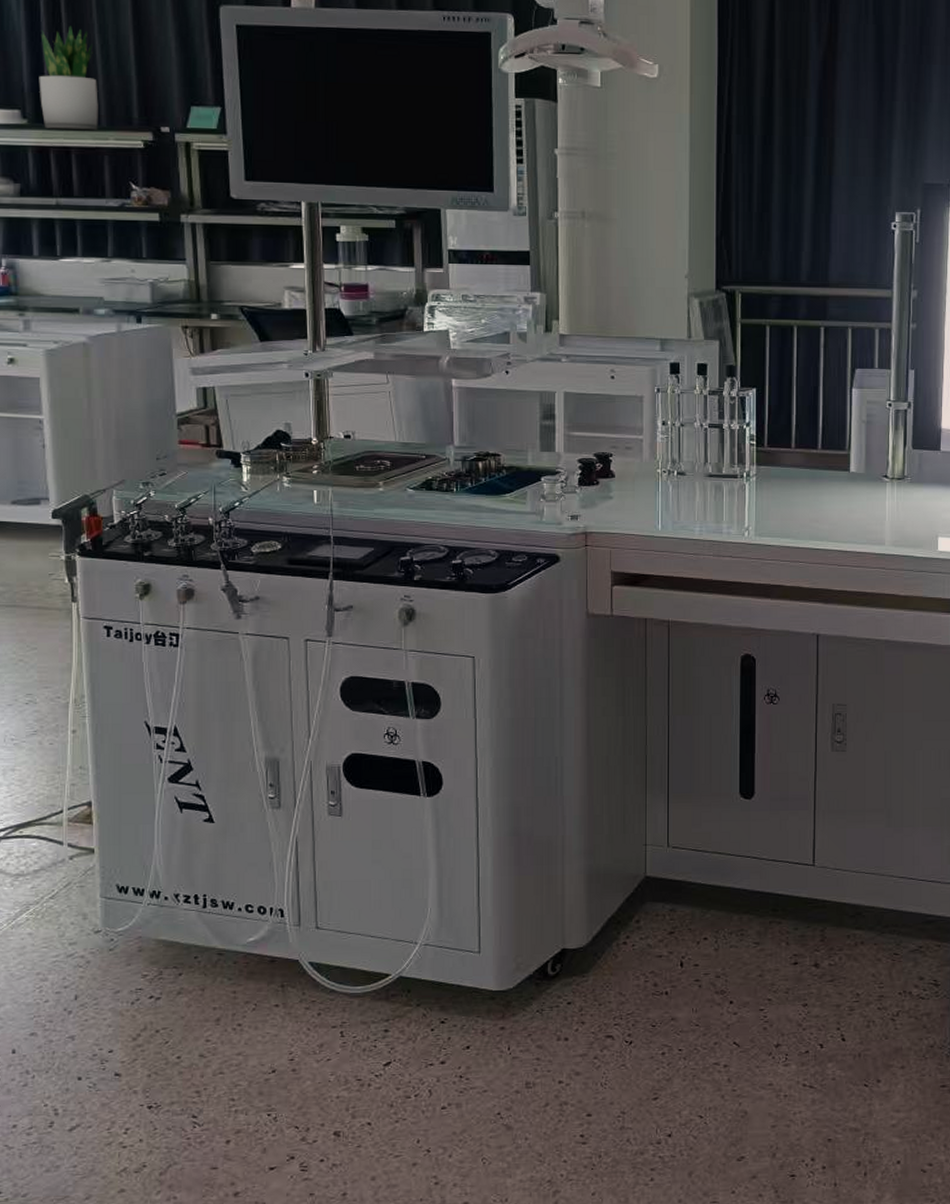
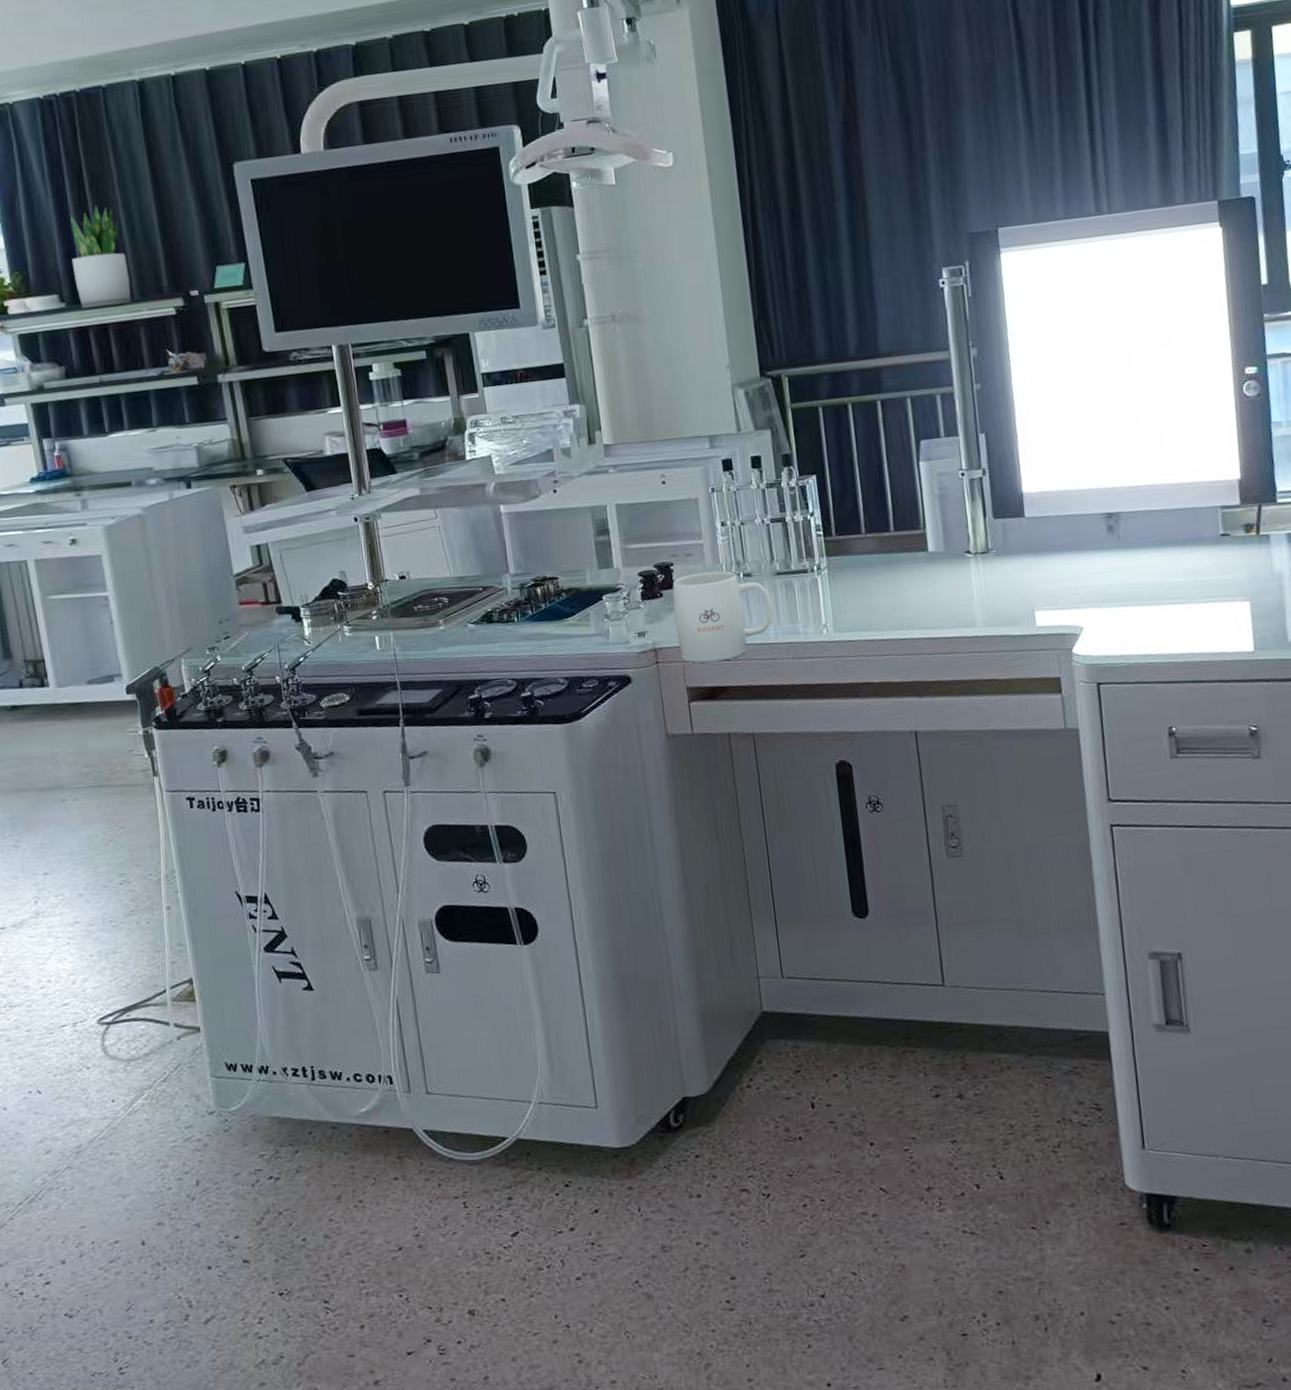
mug: none [608,466,702,551] -> present [672,571,774,663]

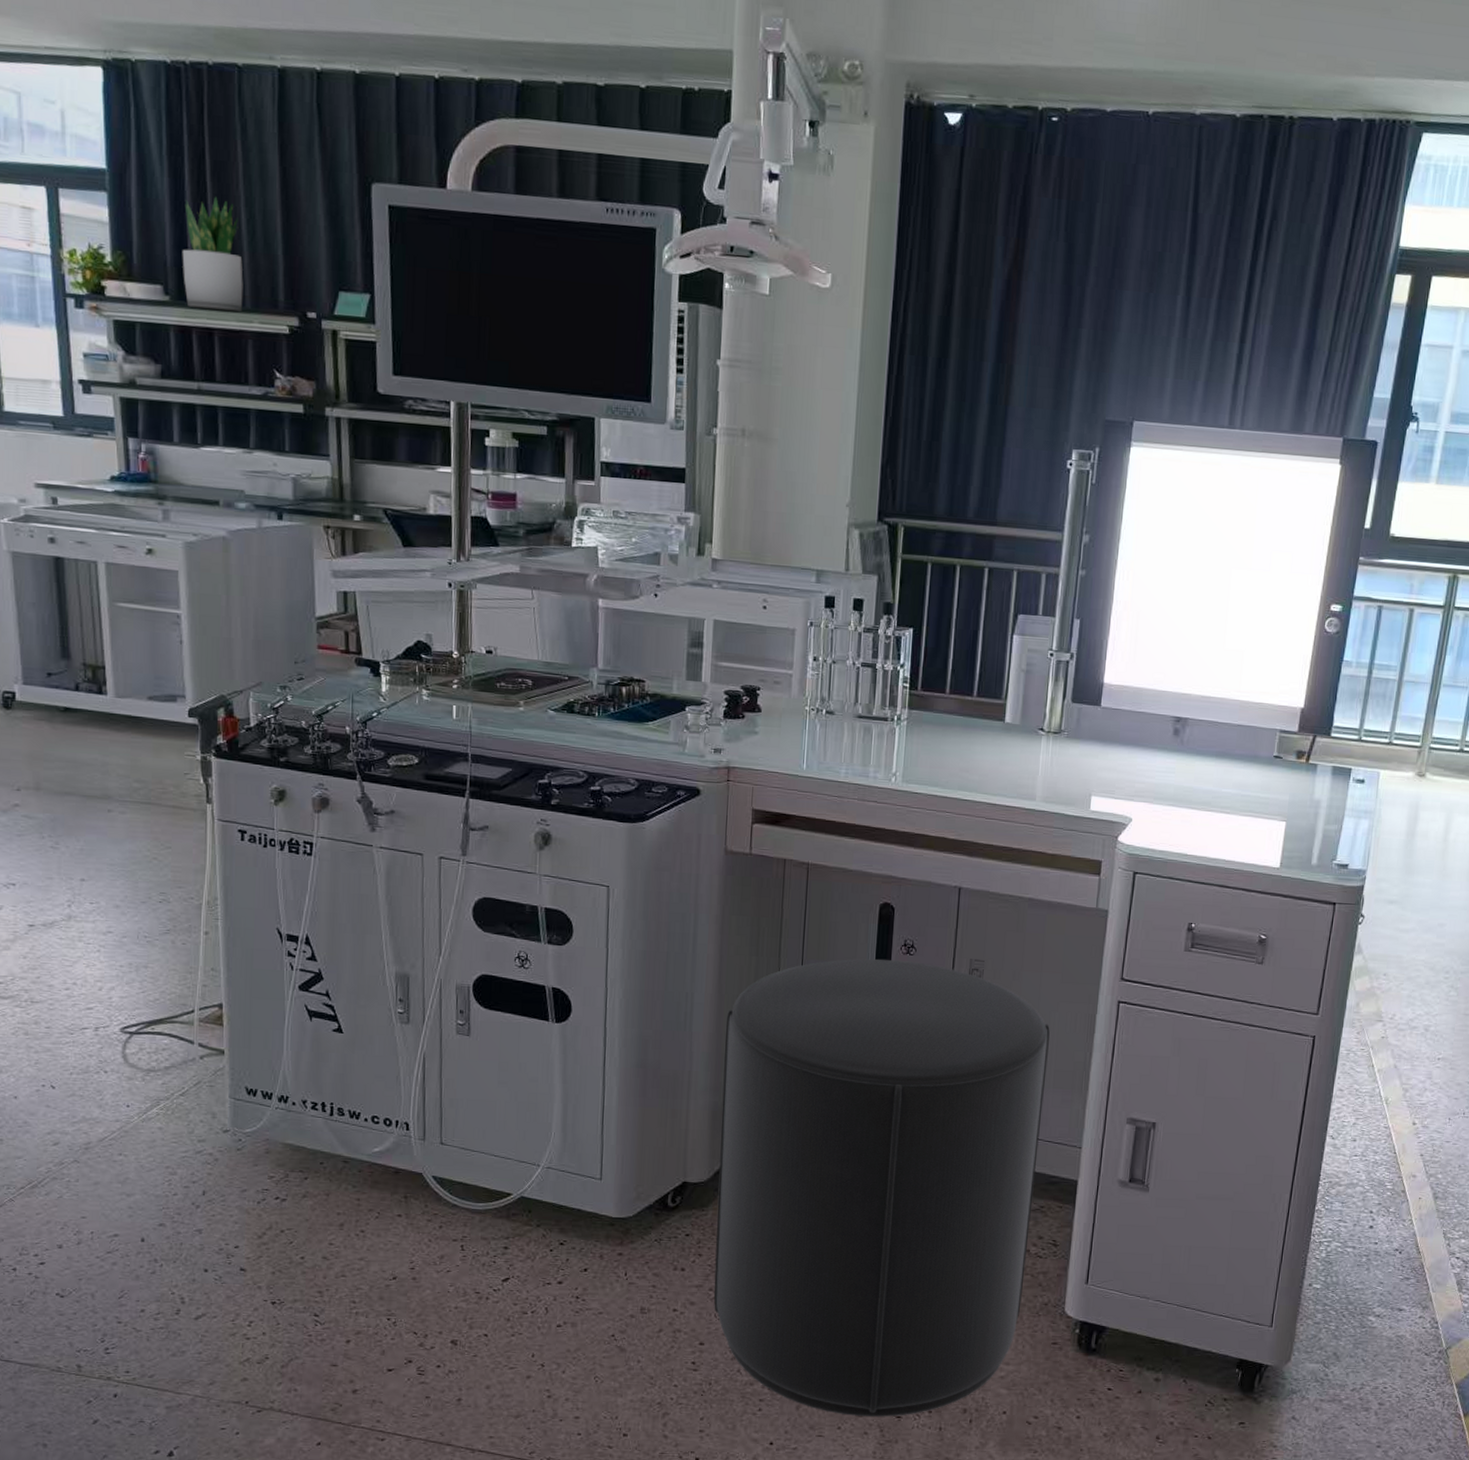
mug: present [672,571,774,663] -> none [751,701,850,790]
stool: none [697,818,1076,1340] -> present [713,958,1050,1417]

